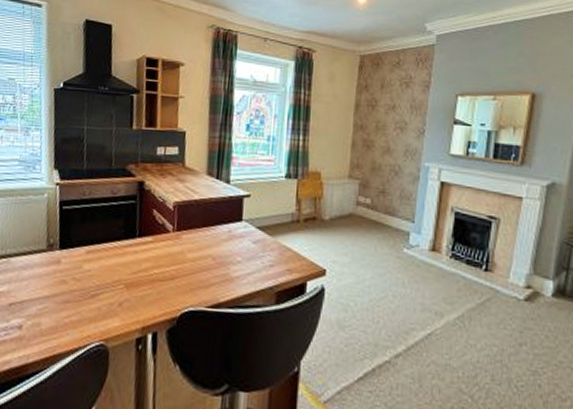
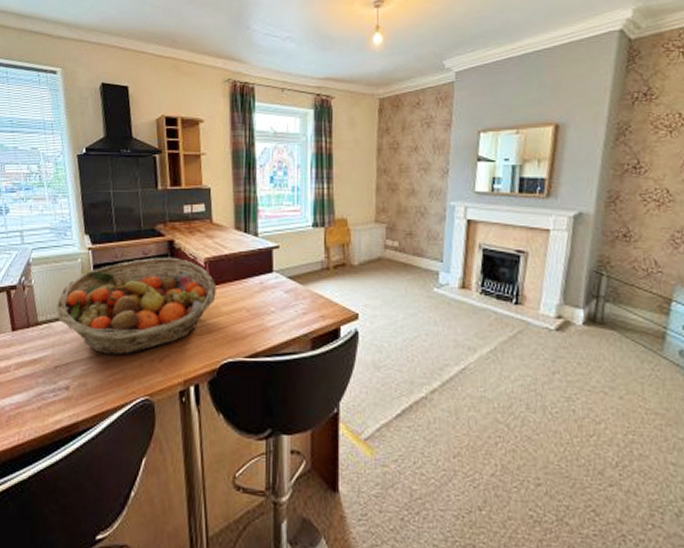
fruit basket: none [17,198,184,297] -> present [56,257,216,355]

